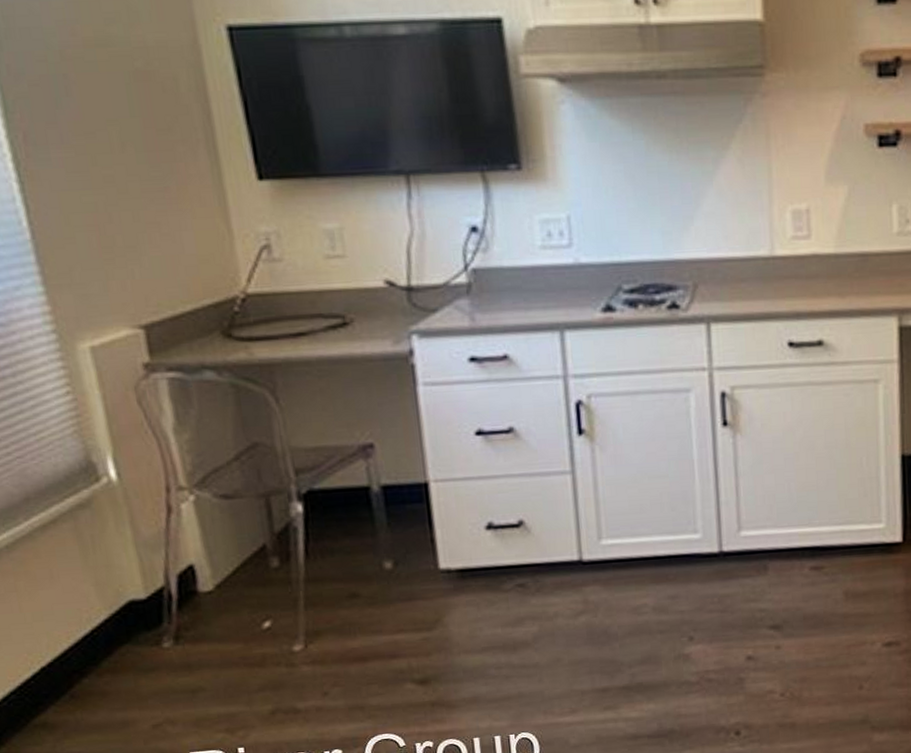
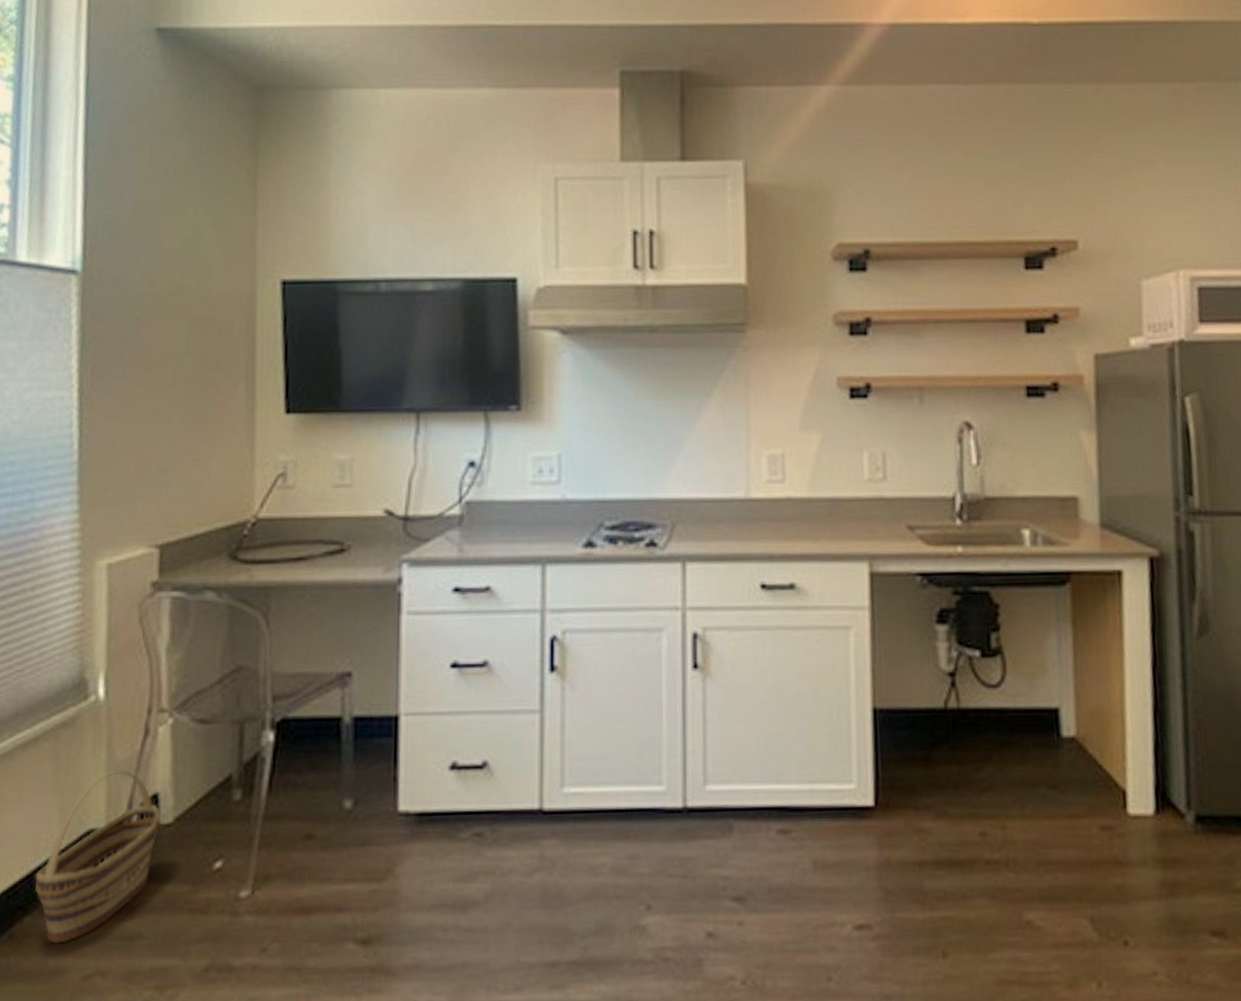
basket: none [83,546,202,700] -> present [34,771,161,944]

